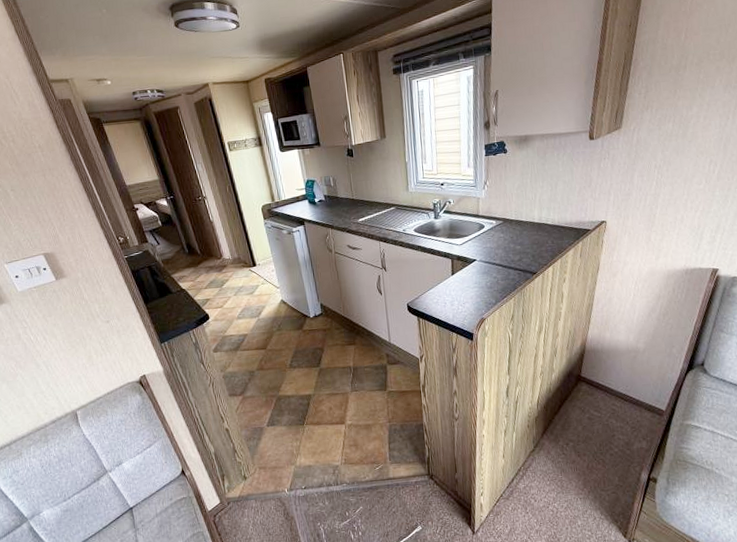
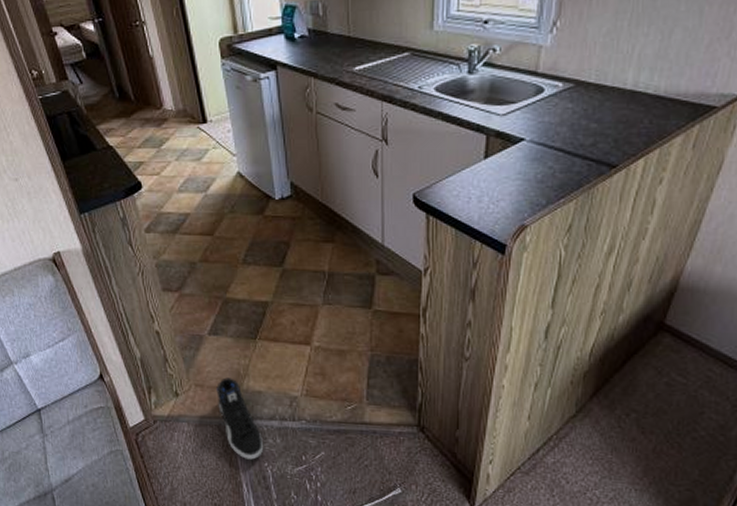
sneaker: none [276,458,316,523] -> present [216,377,264,460]

